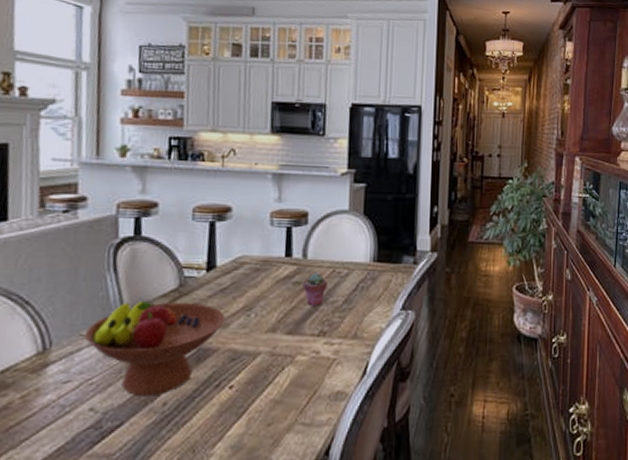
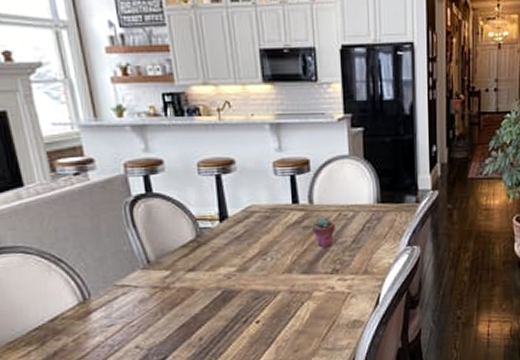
fruit bowl: present [84,301,226,397] -> none [118,250,244,334]

